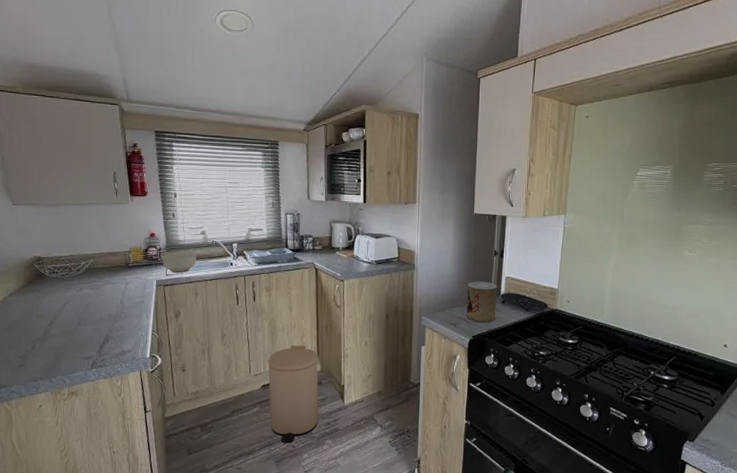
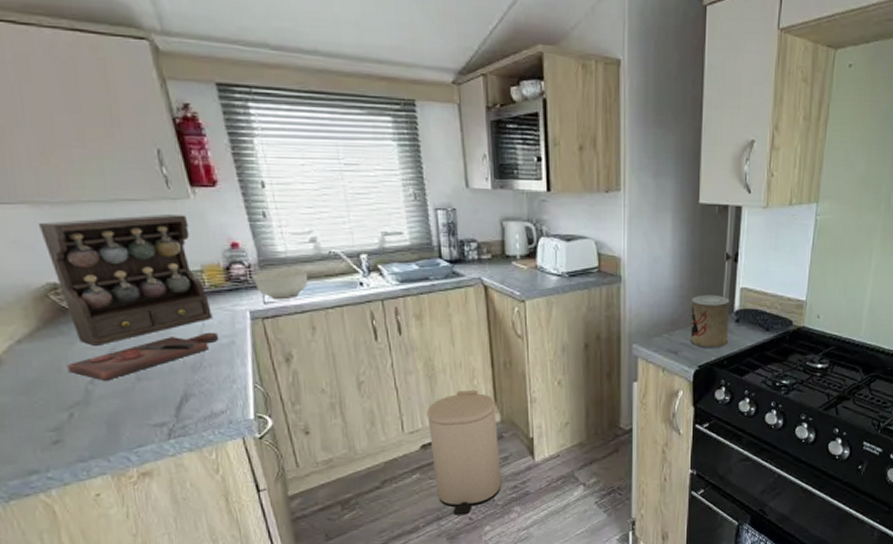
spice rack: none [35,213,132,300] -> present [37,214,212,346]
cutting board: none [37,293,134,324] -> present [67,332,218,380]

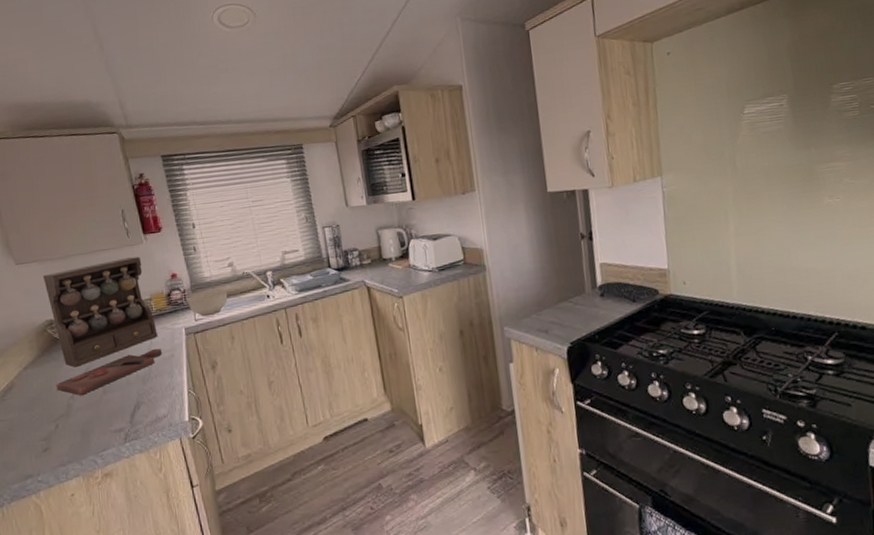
pedal bin: present [427,390,501,516] -> none [326,382,397,506]
tin can: present [690,294,730,349] -> none [553,272,596,325]

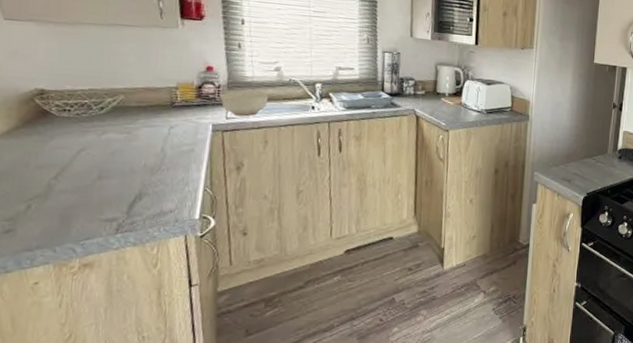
spice rack: present [42,256,158,367] -> none [39,37,179,146]
cutting board: present [56,348,162,395] -> none [35,140,180,177]

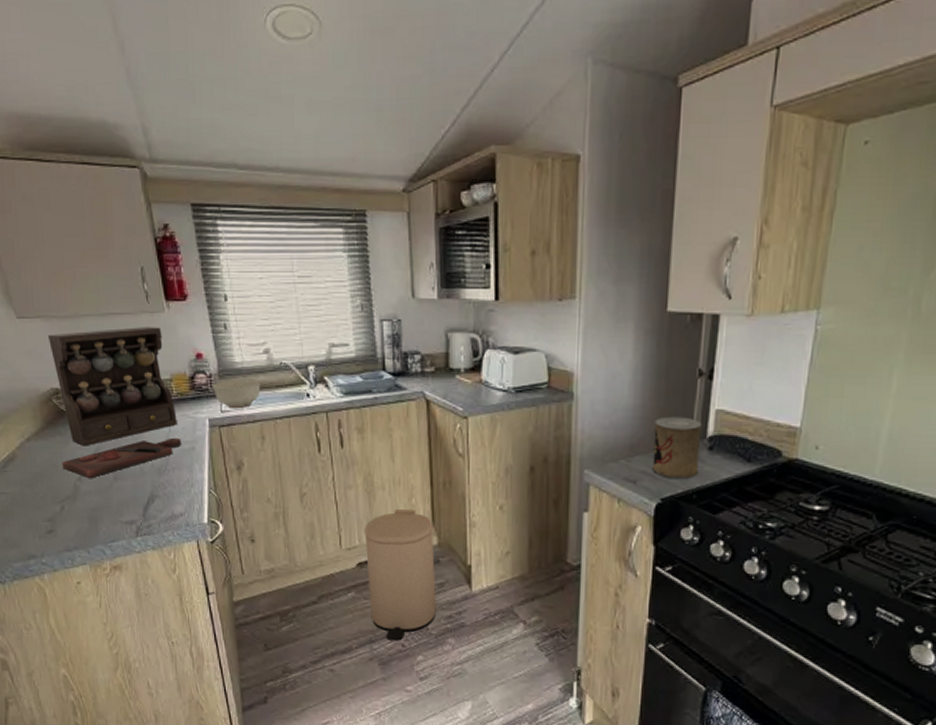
cutting board: none [35,140,180,177] -> present [62,437,181,478]
spice rack: none [39,37,179,146] -> present [47,327,177,446]
pedal bin: none [353,203,415,316] -> present [364,509,436,641]
tin can: none [582,134,615,180] -> present [652,416,702,480]

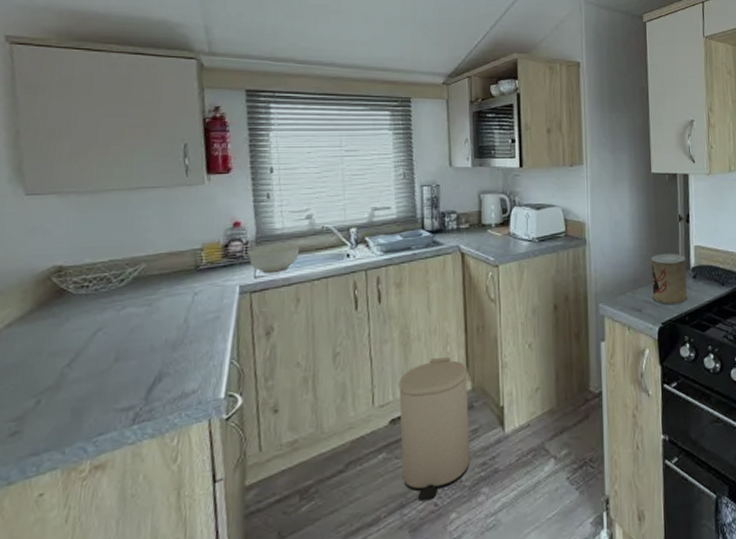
spice rack: present [47,327,177,446] -> none [60,199,204,327]
cutting board: present [62,437,181,478] -> none [48,307,205,363]

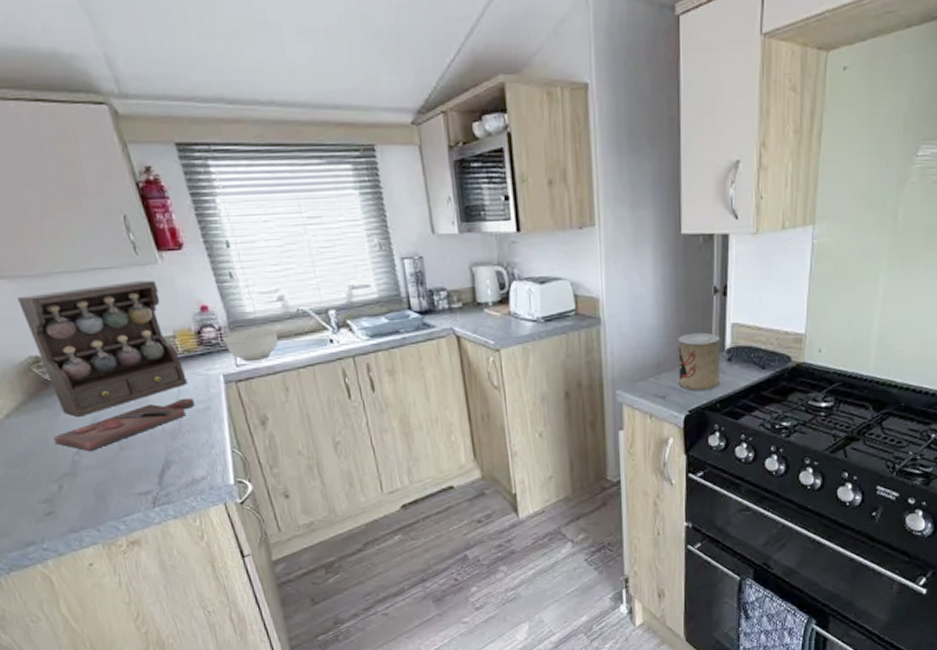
cutting board: none [48,307,205,363] -> present [53,397,194,451]
spice rack: none [60,199,204,327] -> present [16,280,188,417]
pedal bin: present [398,357,470,502] -> none [405,446,486,577]

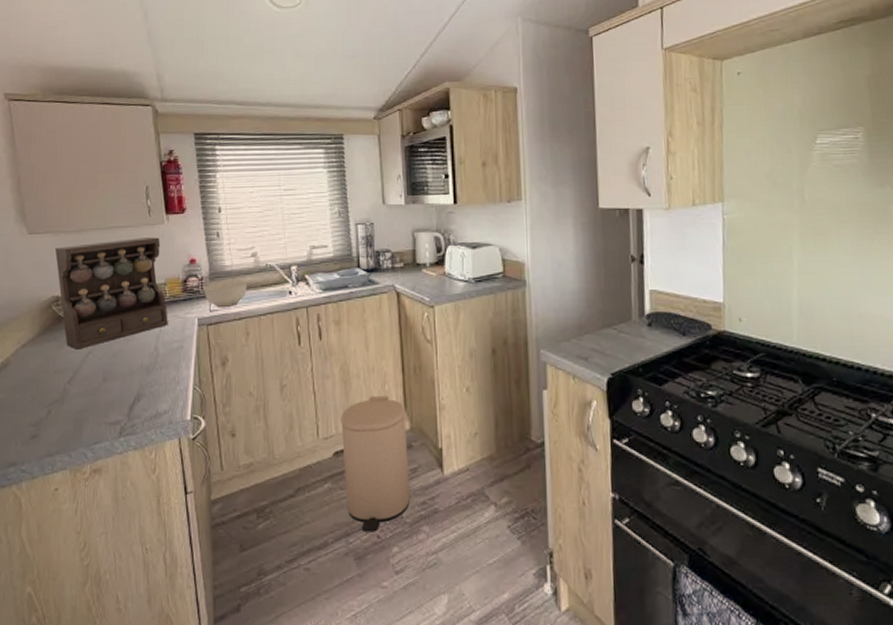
cutting board: present [53,397,194,451] -> none [54,337,170,380]
pedal bin: none [405,446,486,577] -> present [341,396,410,532]
tin can: present [678,332,720,392] -> none [598,297,641,355]

